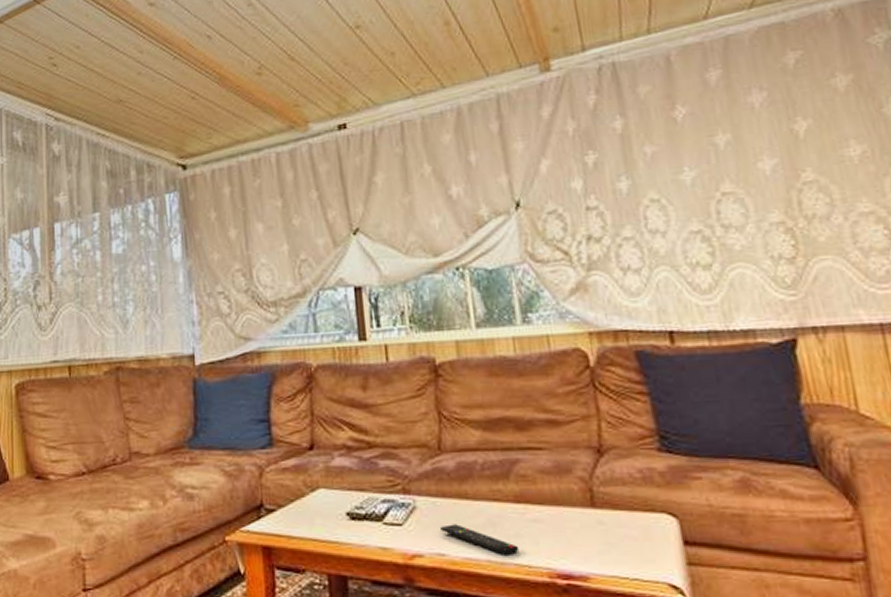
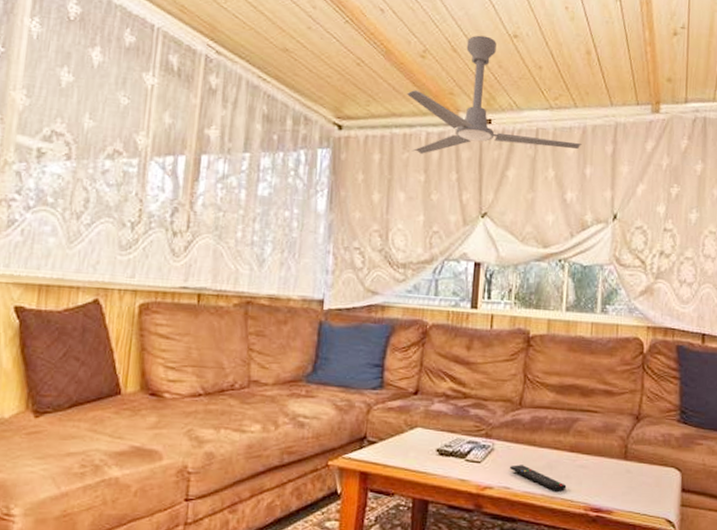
ceiling fan: none [248,34,459,178] -> present [407,35,582,154]

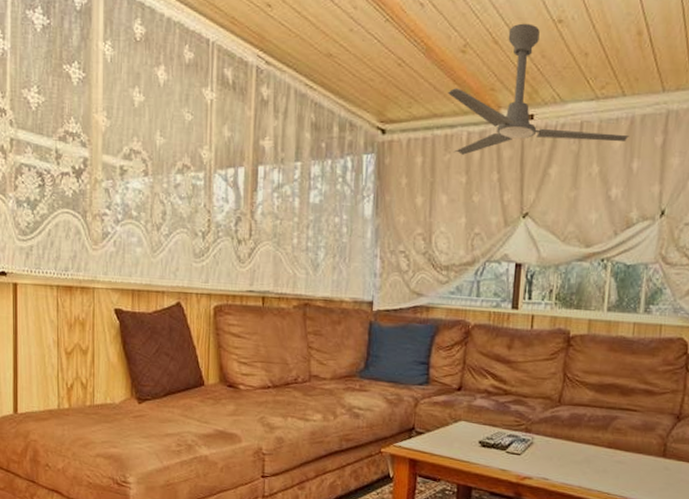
remote control: present [510,465,567,492] -> none [549,458,604,485]

